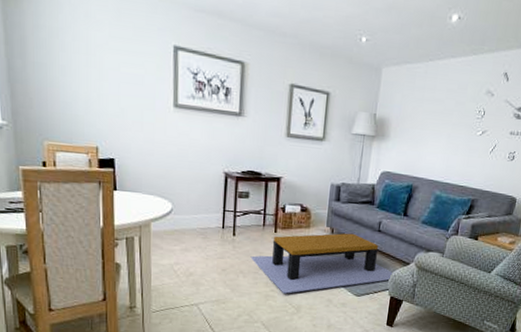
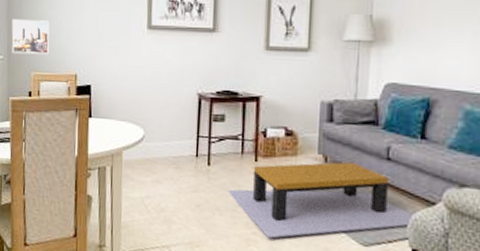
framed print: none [15,80,65,125] -> present [12,18,50,55]

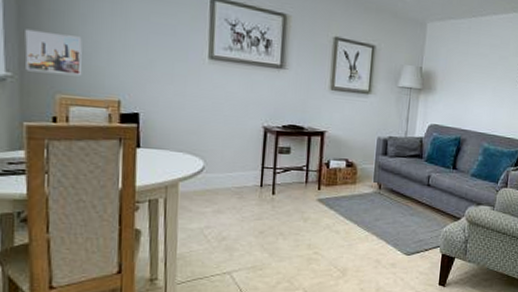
coffee table: present [227,161,415,239] -> none [291,188,445,256]

